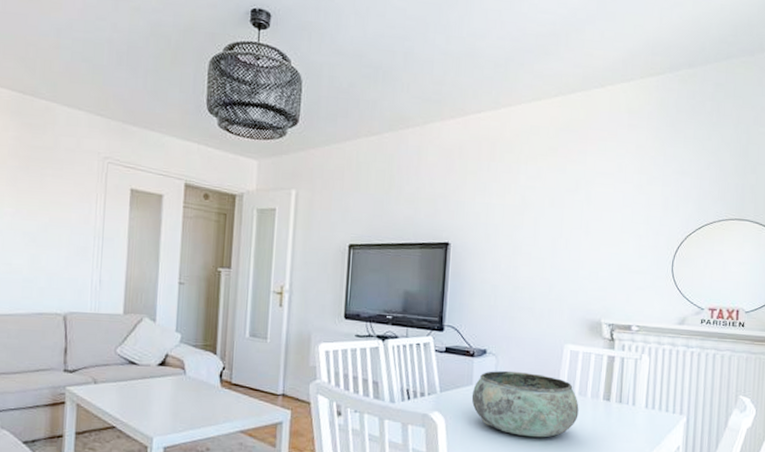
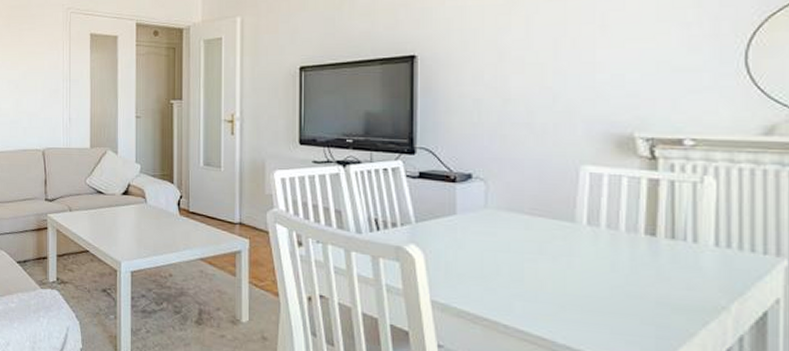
bowl: present [471,370,579,438] -> none [456,198,608,279]

